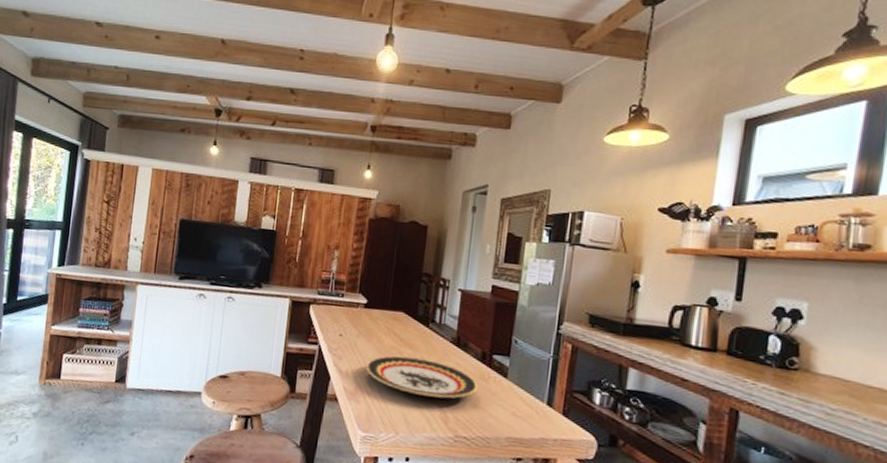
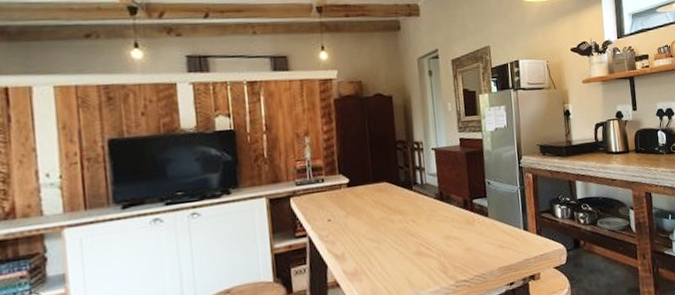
plate: present [365,356,478,399] -> none [361,220,466,257]

